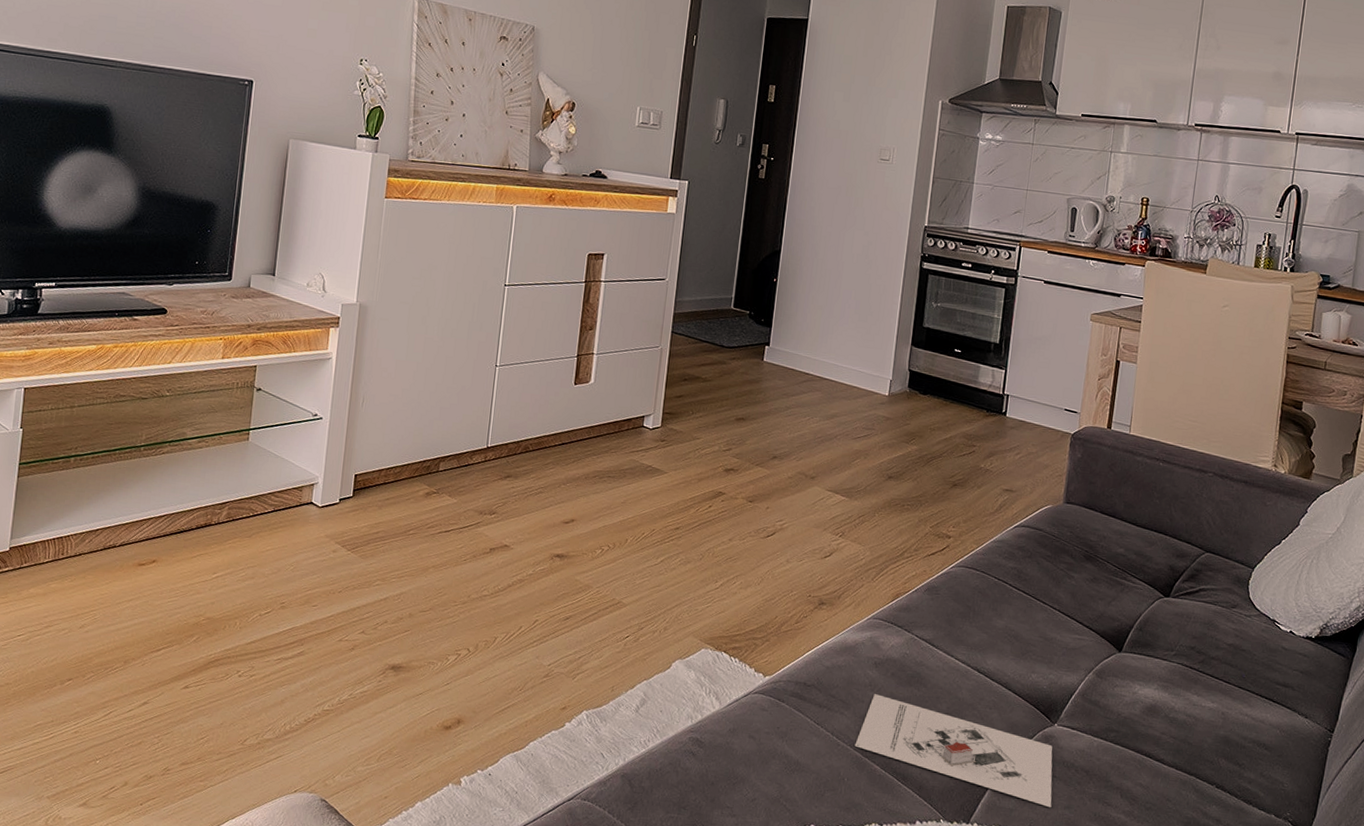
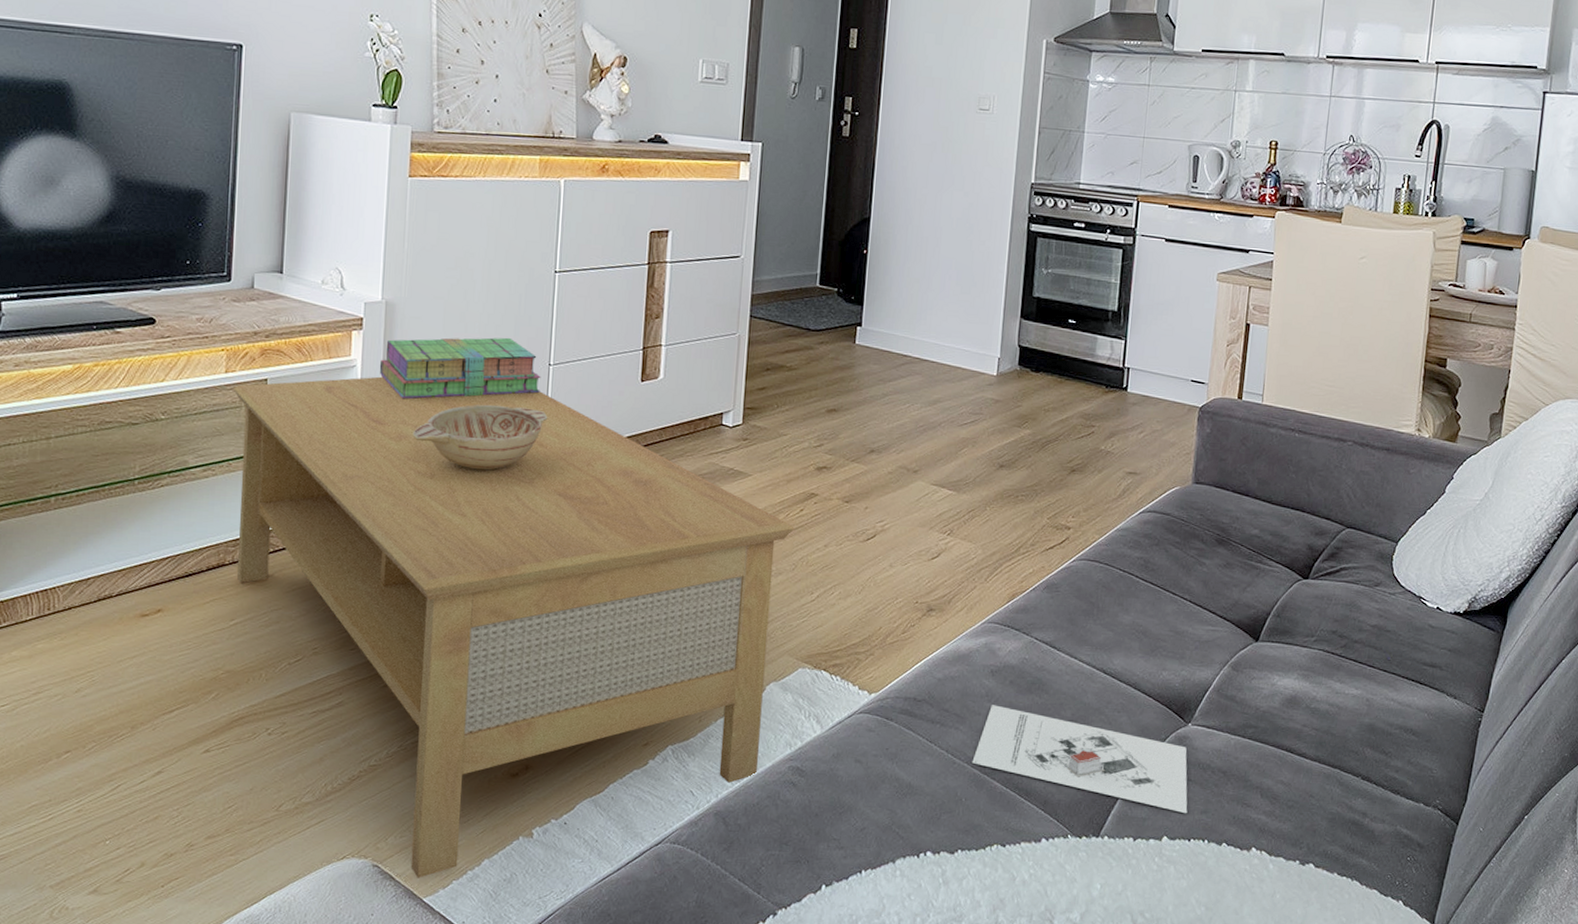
coffee table: none [221,368,703,815] -> present [233,376,794,878]
stack of books: none [351,337,488,391] -> present [379,337,541,399]
decorative bowl: none [376,397,493,456] -> present [412,405,548,471]

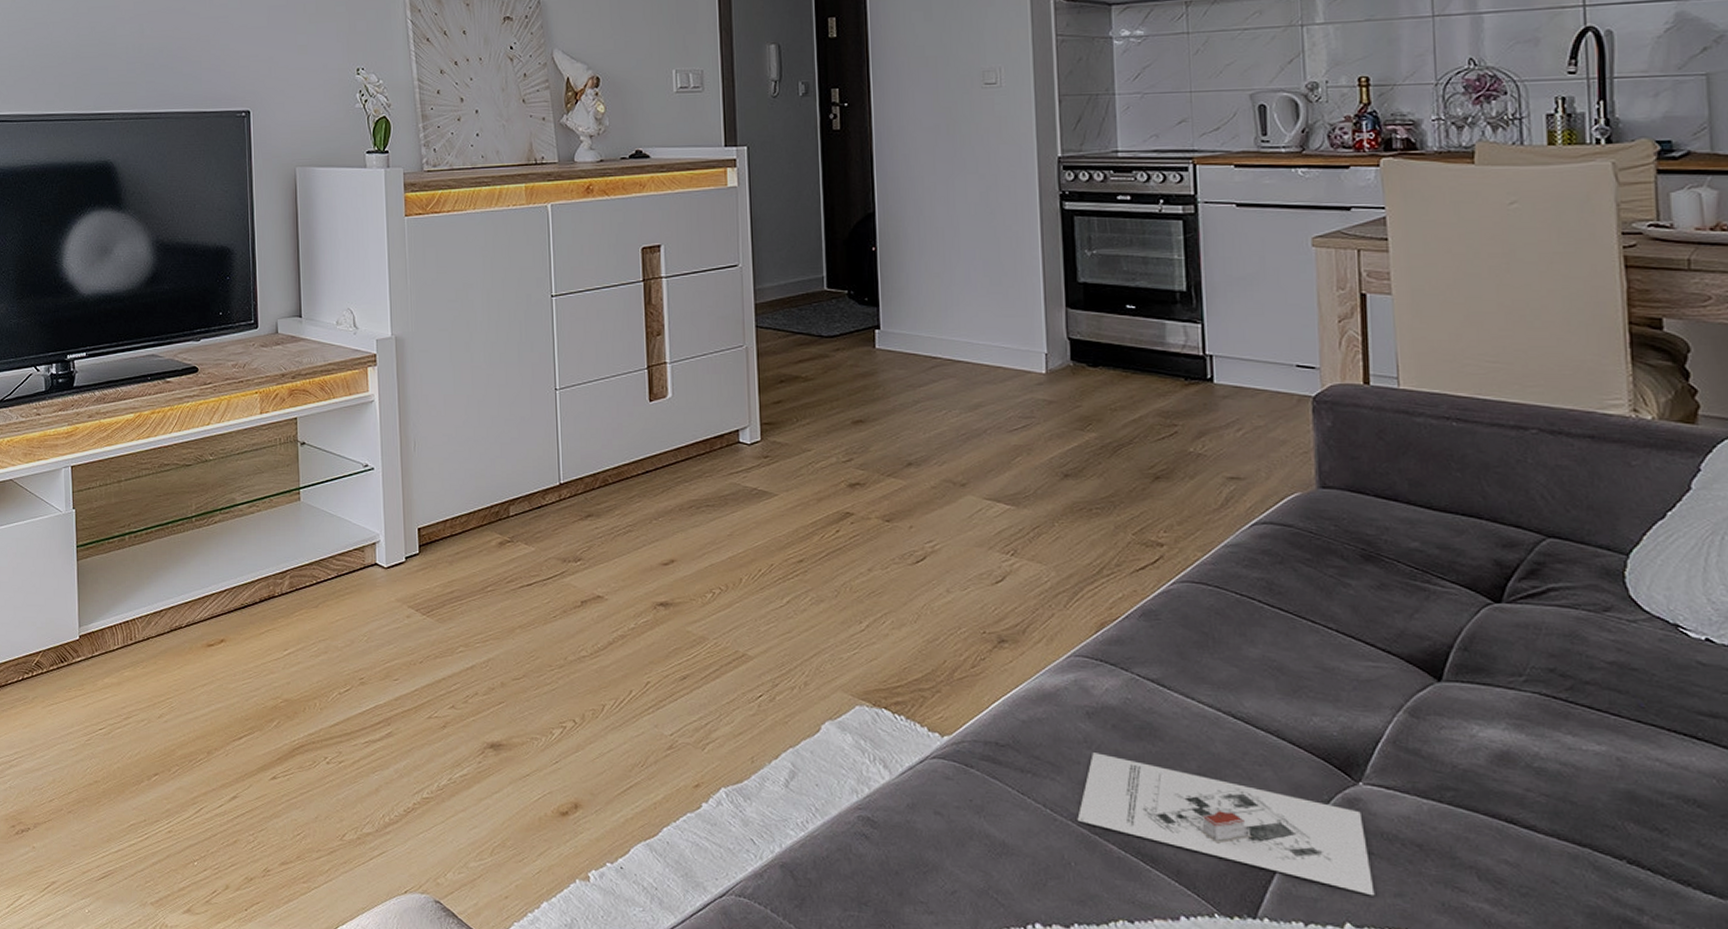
coffee table: present [233,376,794,878] -> none [268,410,832,918]
stack of books: present [379,337,541,399] -> none [395,364,549,431]
decorative bowl: present [412,405,548,471] -> none [432,432,560,499]

